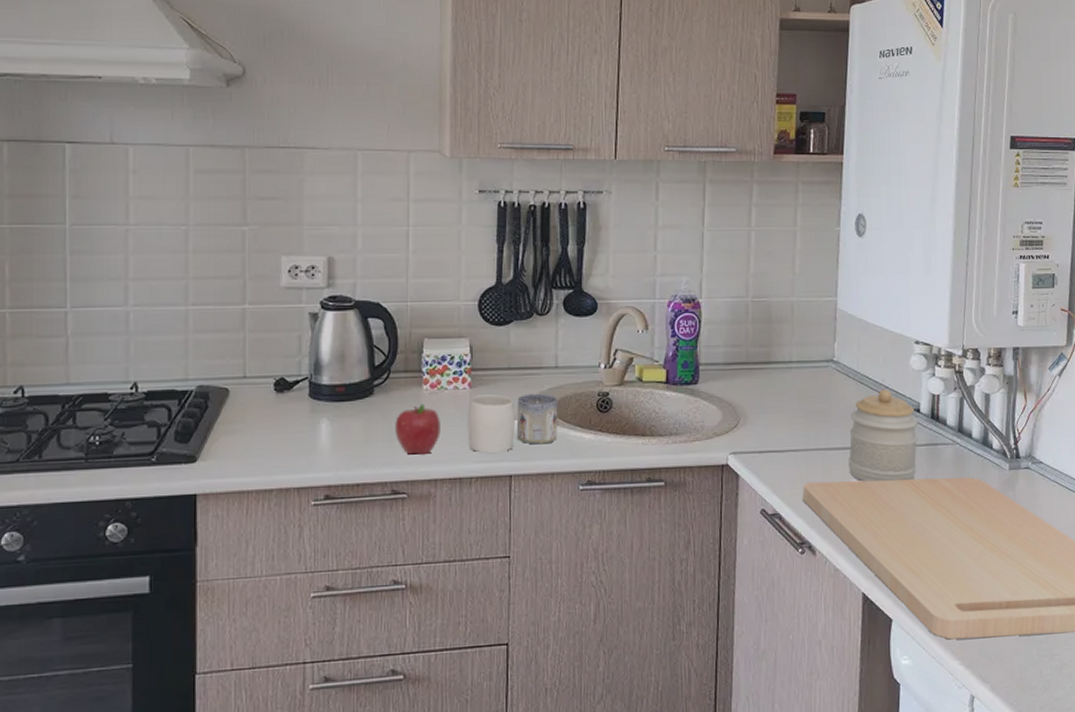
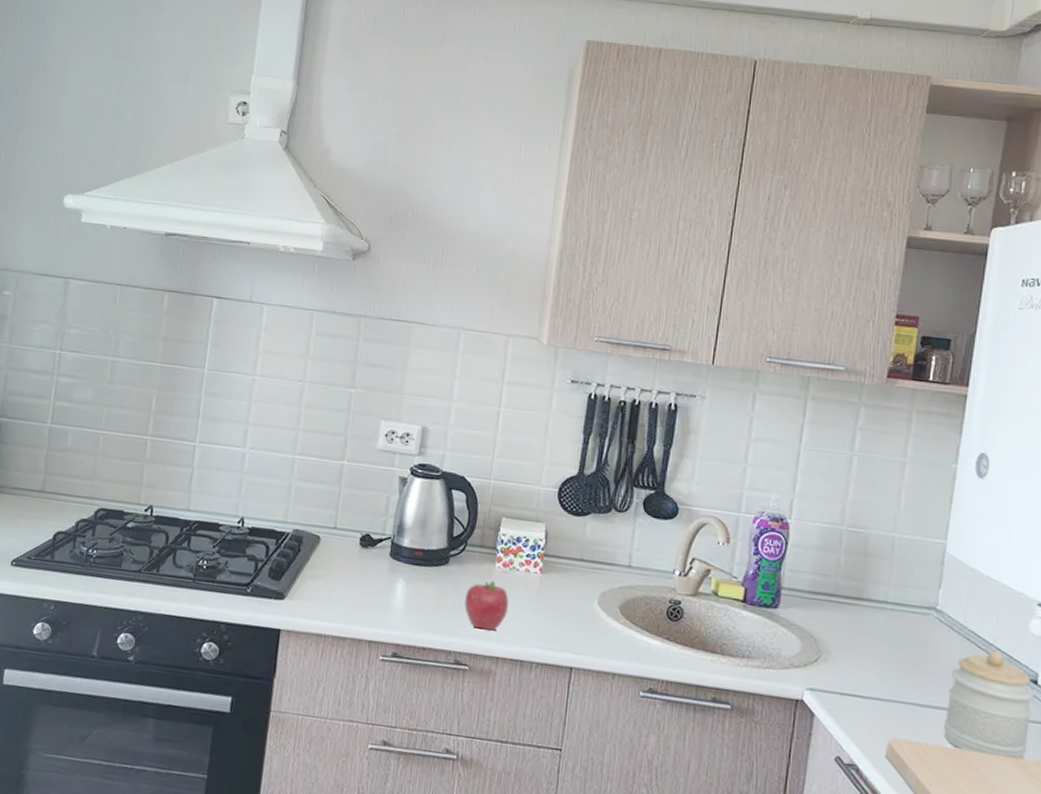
mug: present [467,394,516,454] -> none [533,581,584,644]
mug: present [516,393,558,445] -> none [581,588,627,643]

